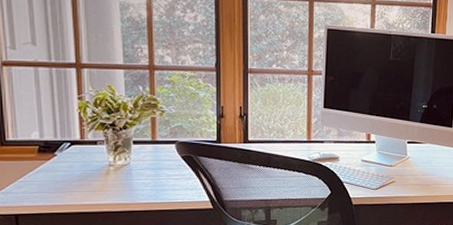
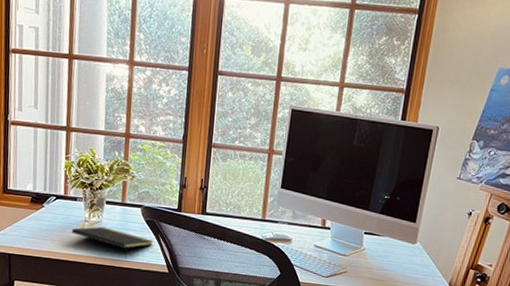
notepad: none [93,169,193,200] -> present [71,226,154,258]

